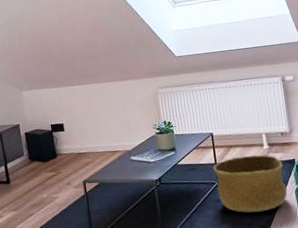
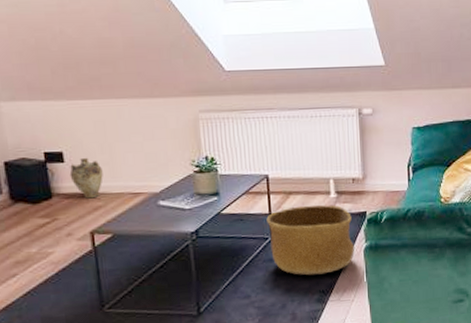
vase: none [68,126,91,157] -> present [69,157,103,199]

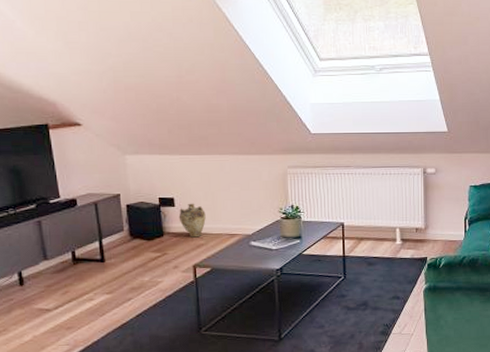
basket: present [266,205,355,276] -> none [341,250,415,311]

